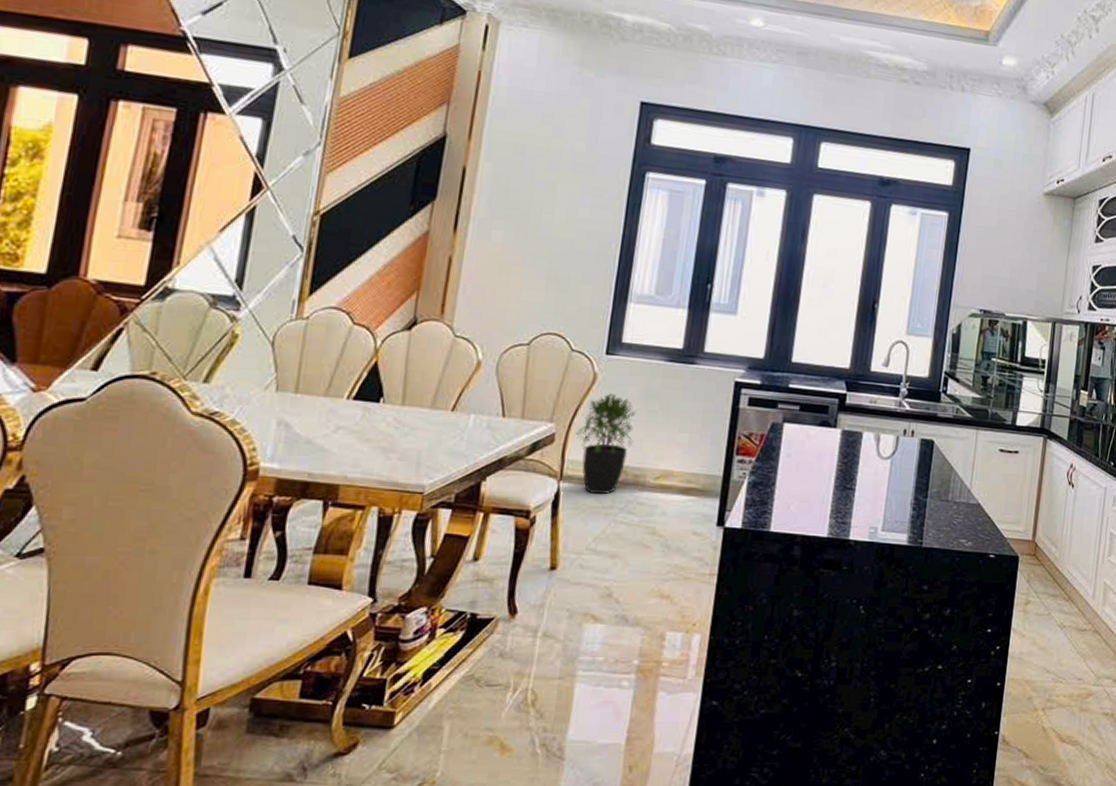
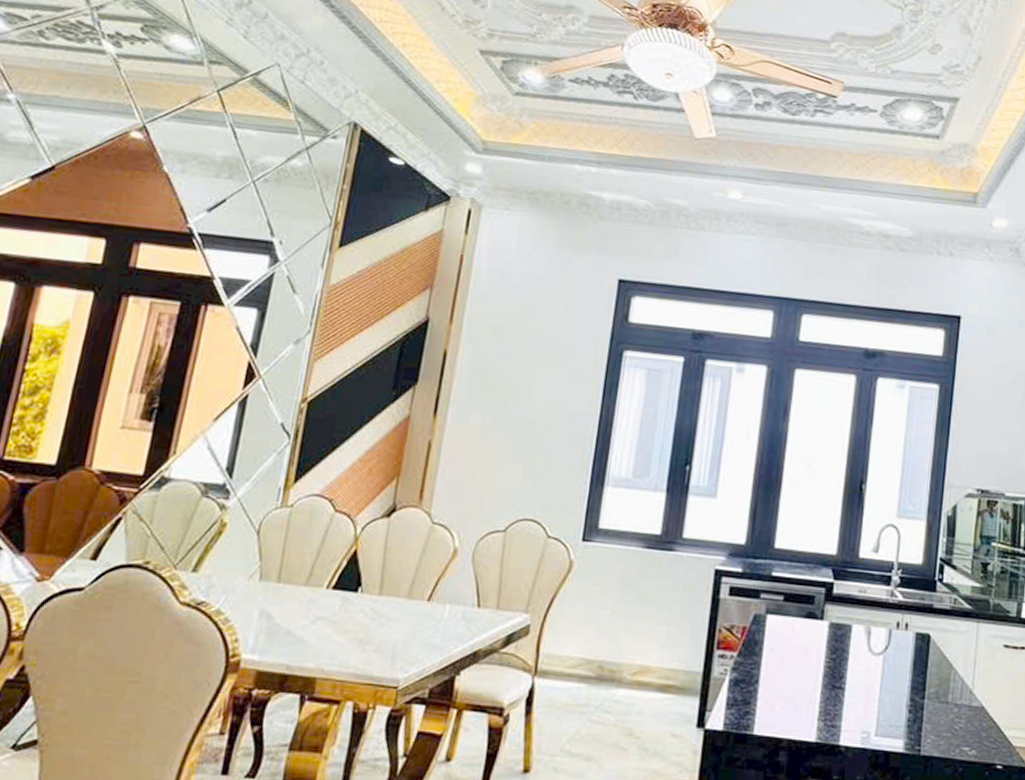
potted plant: present [575,393,637,494] -> none [551,582,614,691]

